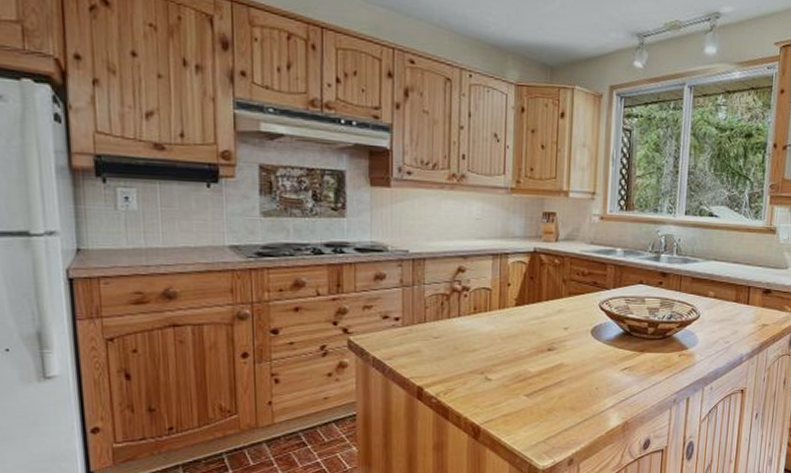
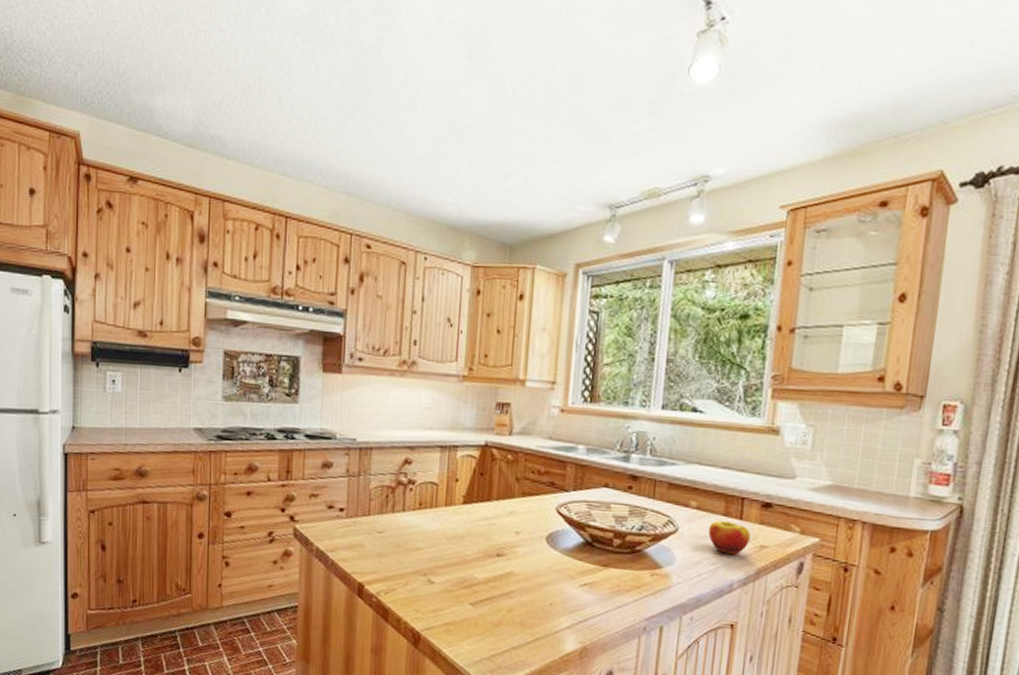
apple: none [723,306,755,333] -> present [708,520,751,555]

